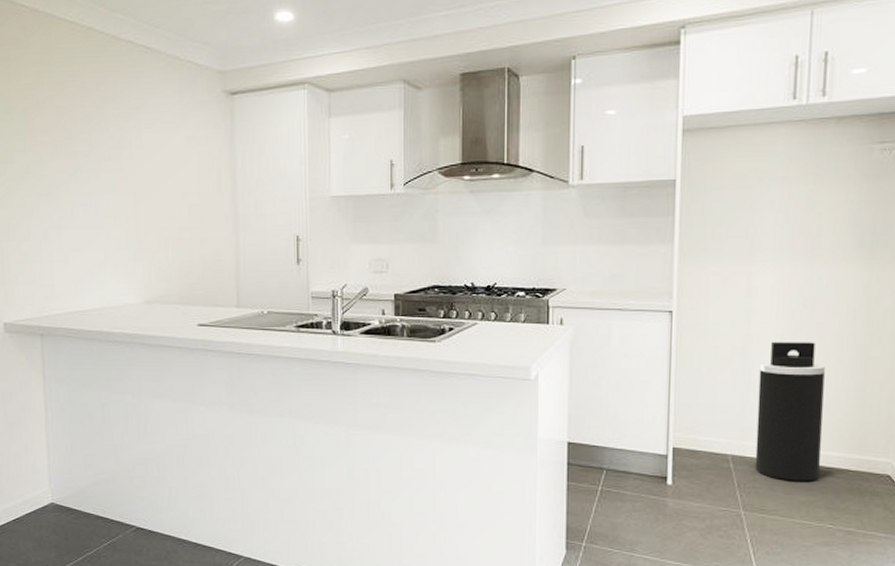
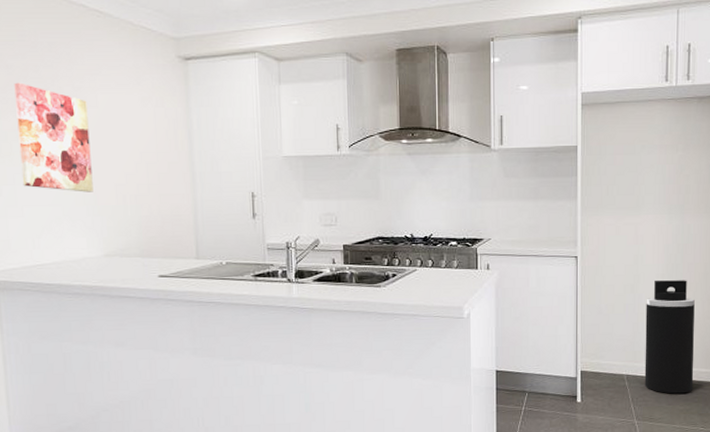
wall art: none [63,124,136,236] -> present [14,82,94,192]

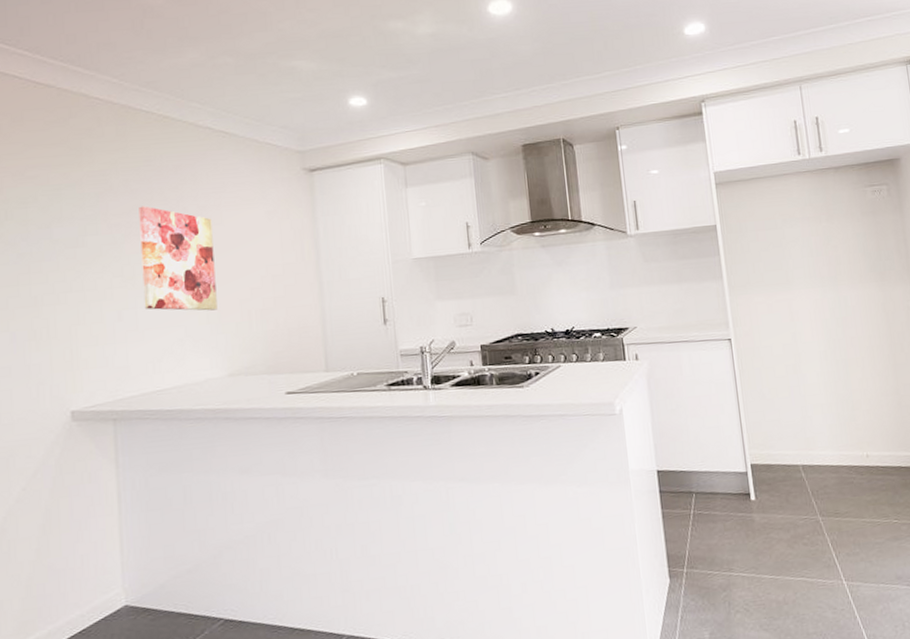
trash can: present [644,280,695,394] -> none [811,355,879,483]

